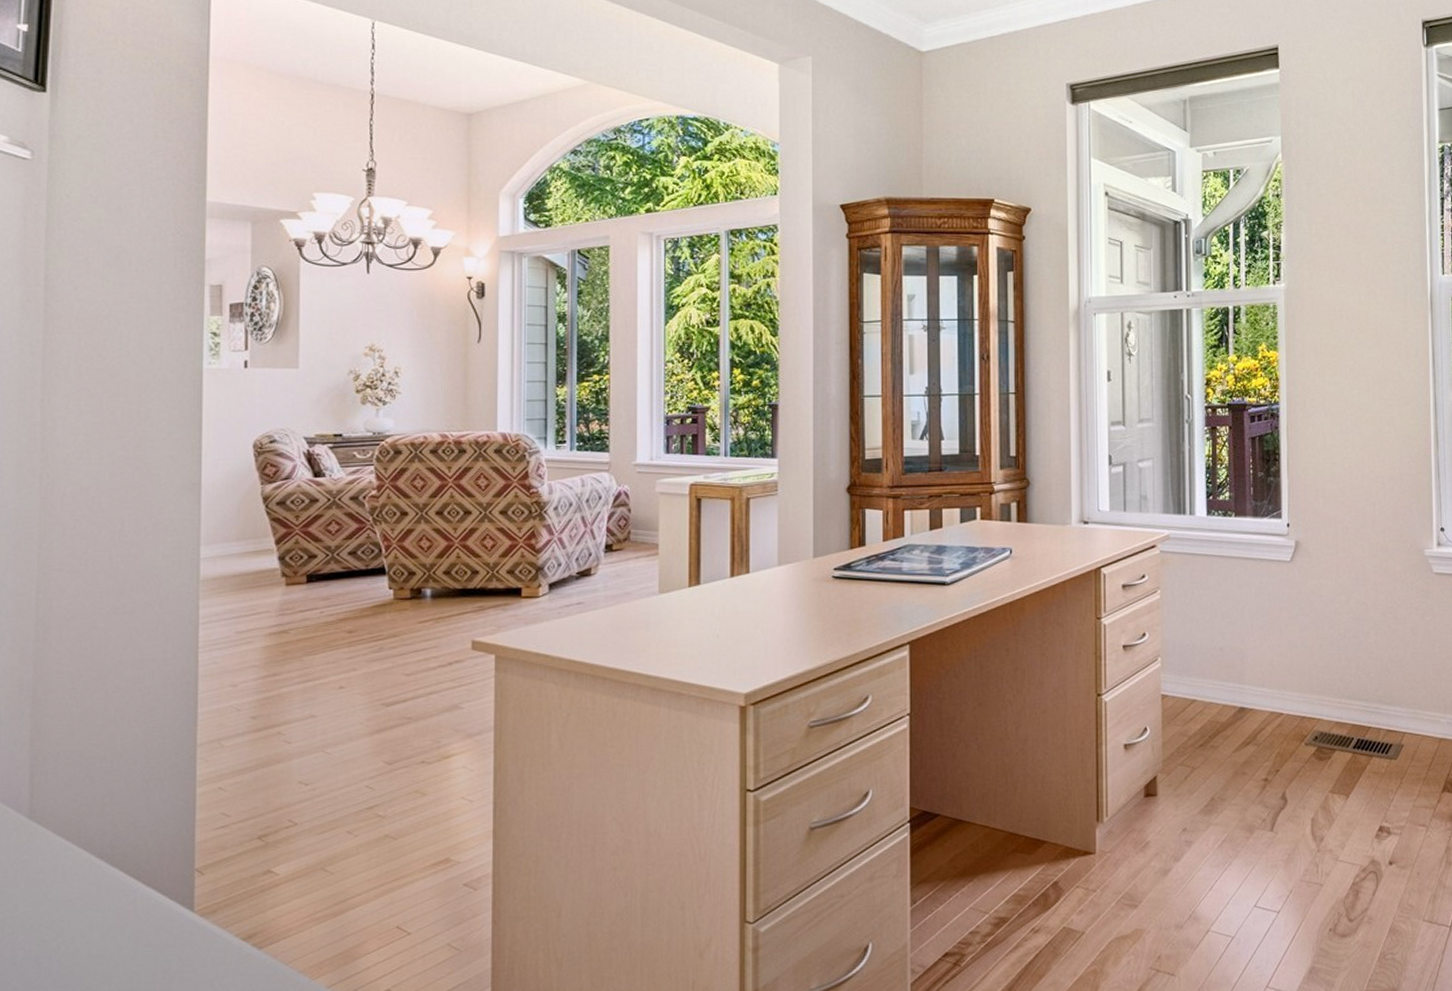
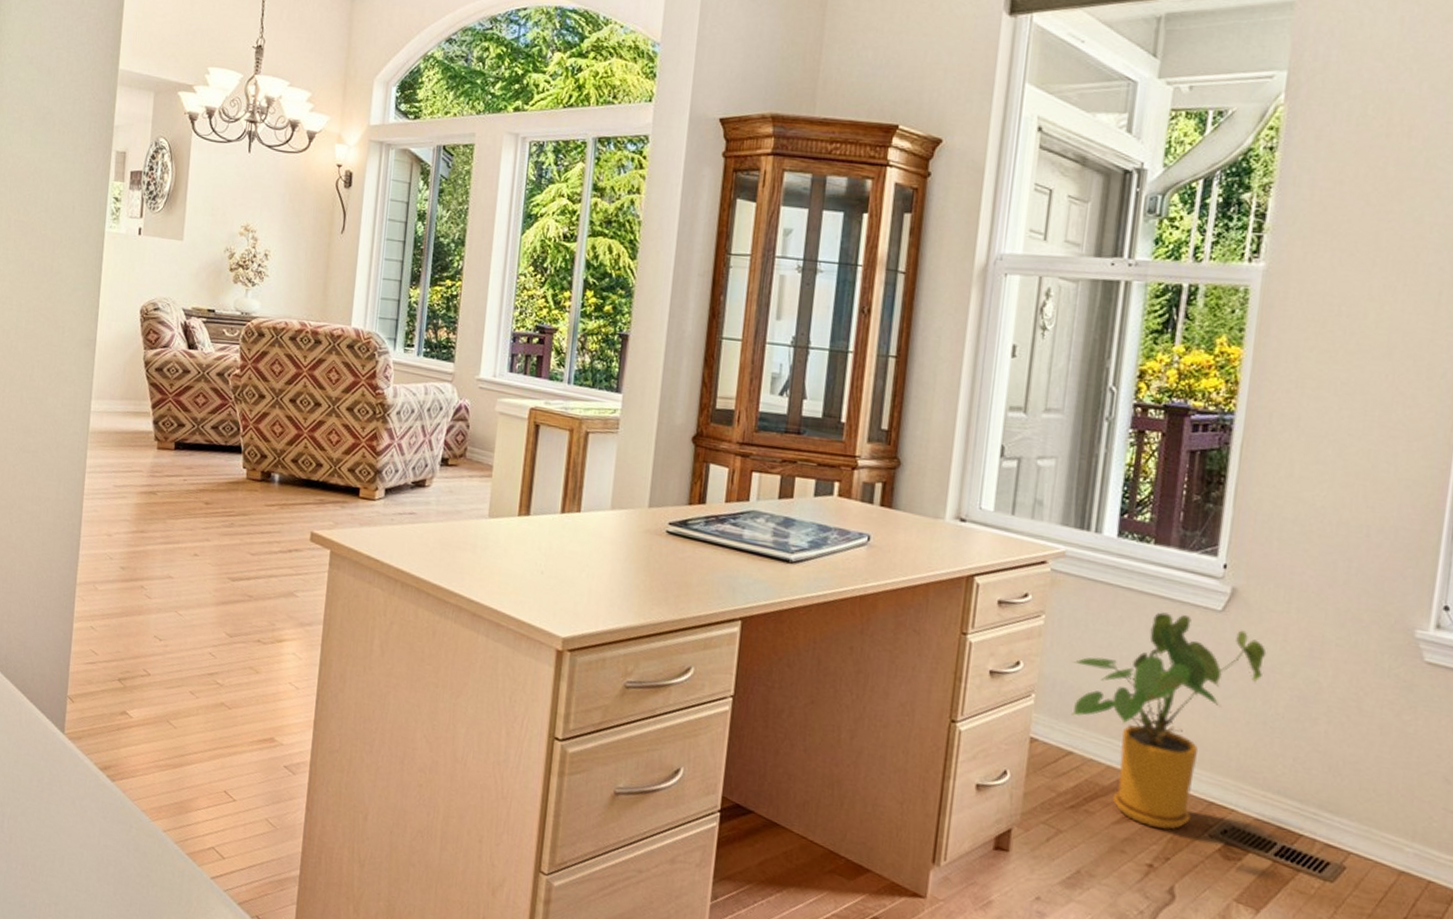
house plant: none [1187,569,1326,748] -> present [1072,612,1267,830]

